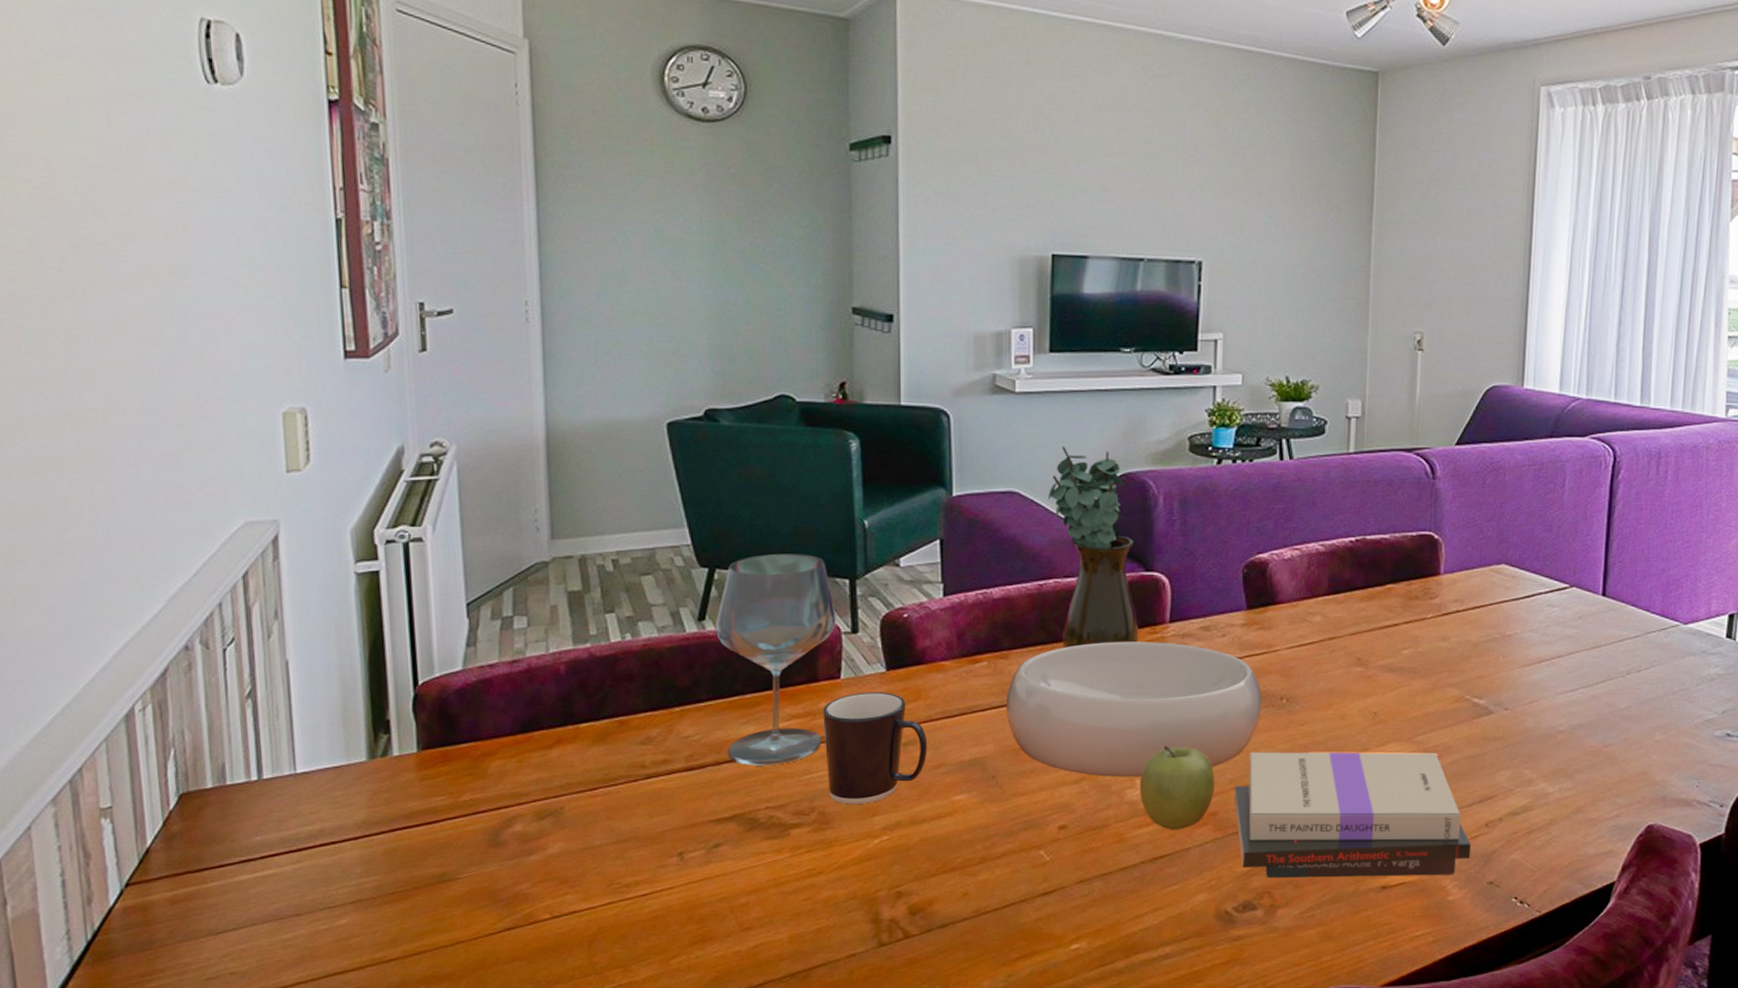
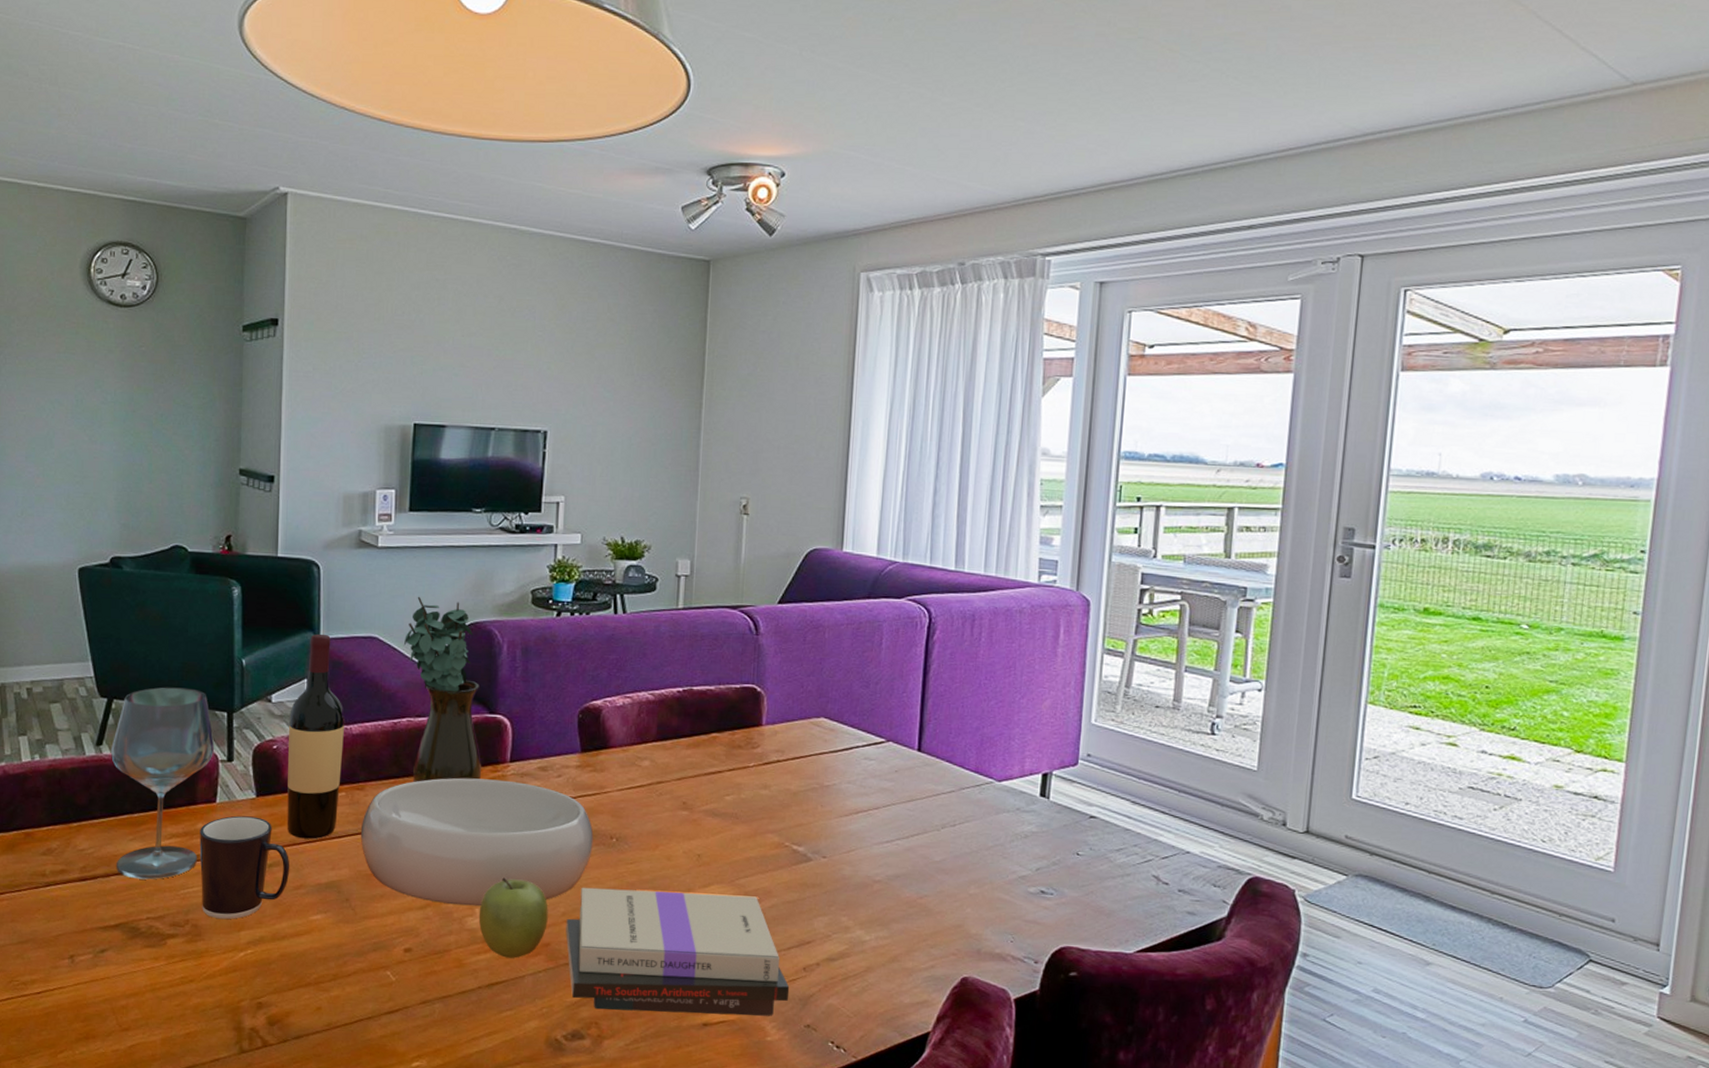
wine bottle: none [921,489,985,714] -> present [287,633,346,839]

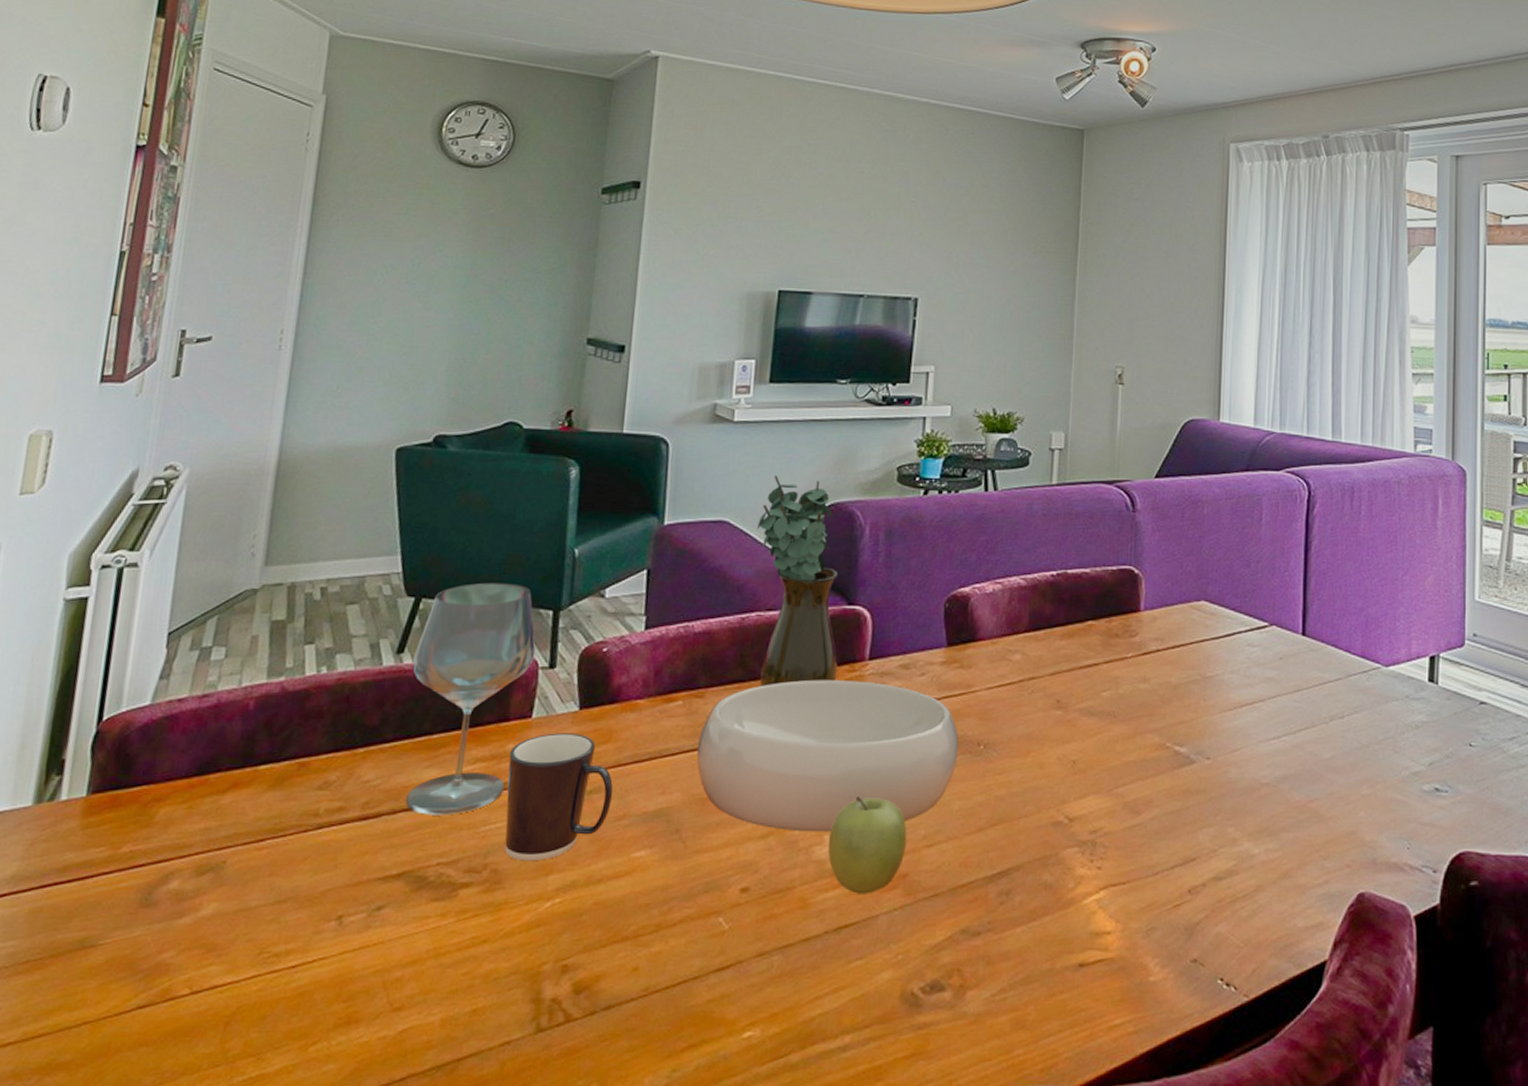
wine bottle: present [287,633,346,839] -> none [612,518,688,758]
books: present [565,887,790,1016] -> none [926,804,1174,953]

